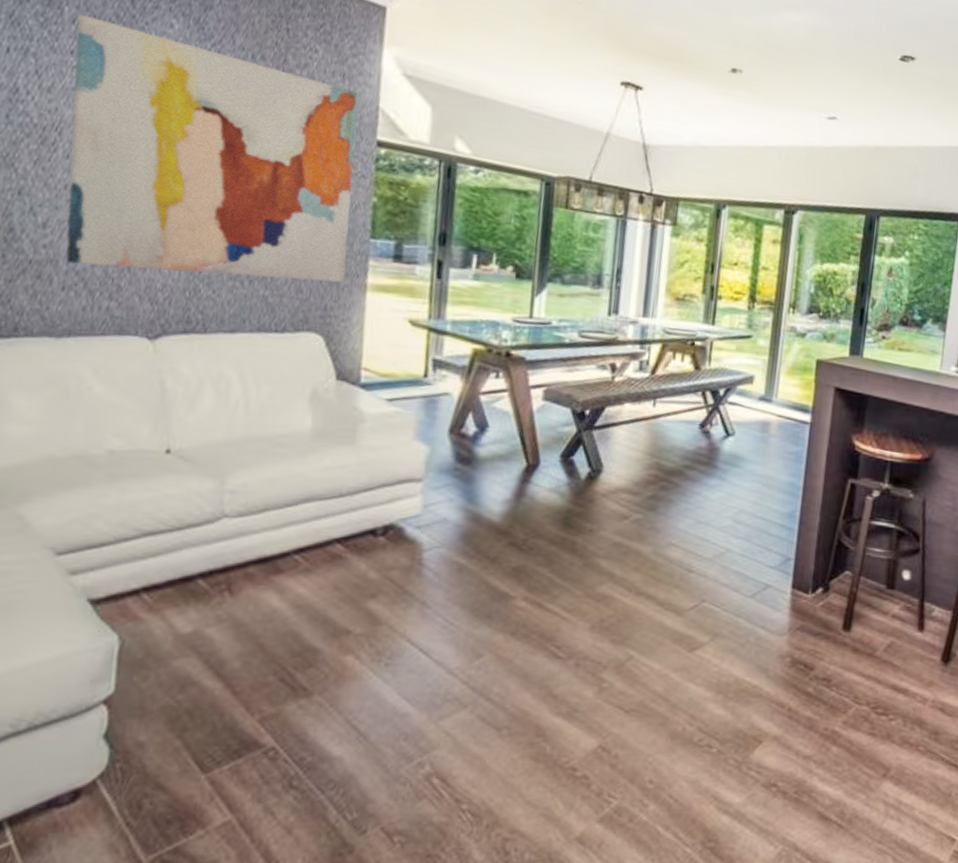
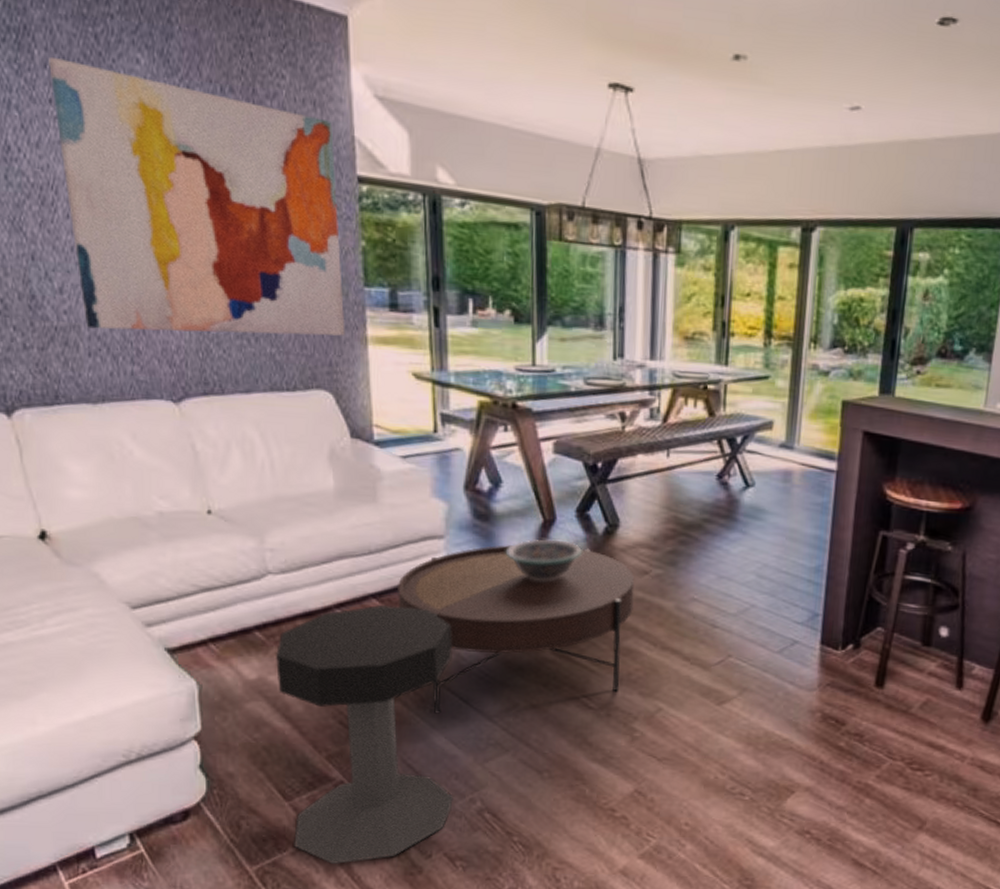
side table: none [204,549,420,847] -> present [276,604,454,864]
coffee table: none [364,489,614,667] -> present [396,545,635,714]
decorative bowl: none [484,483,564,527] -> present [505,538,582,582]

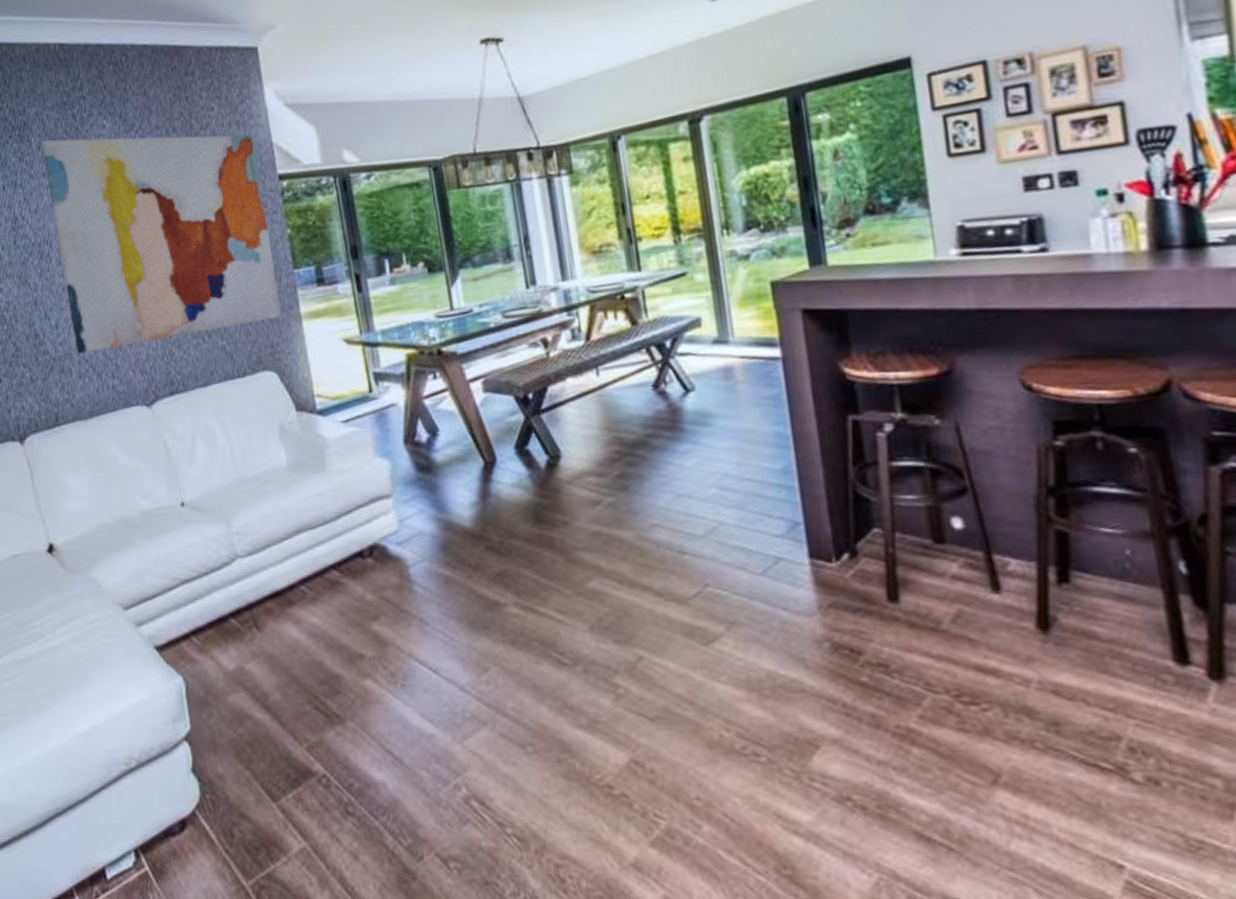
side table: present [276,604,454,864] -> none [251,574,438,873]
coffee table: present [396,545,635,714] -> none [353,485,592,689]
decorative bowl: present [505,538,582,582] -> none [452,480,528,530]

